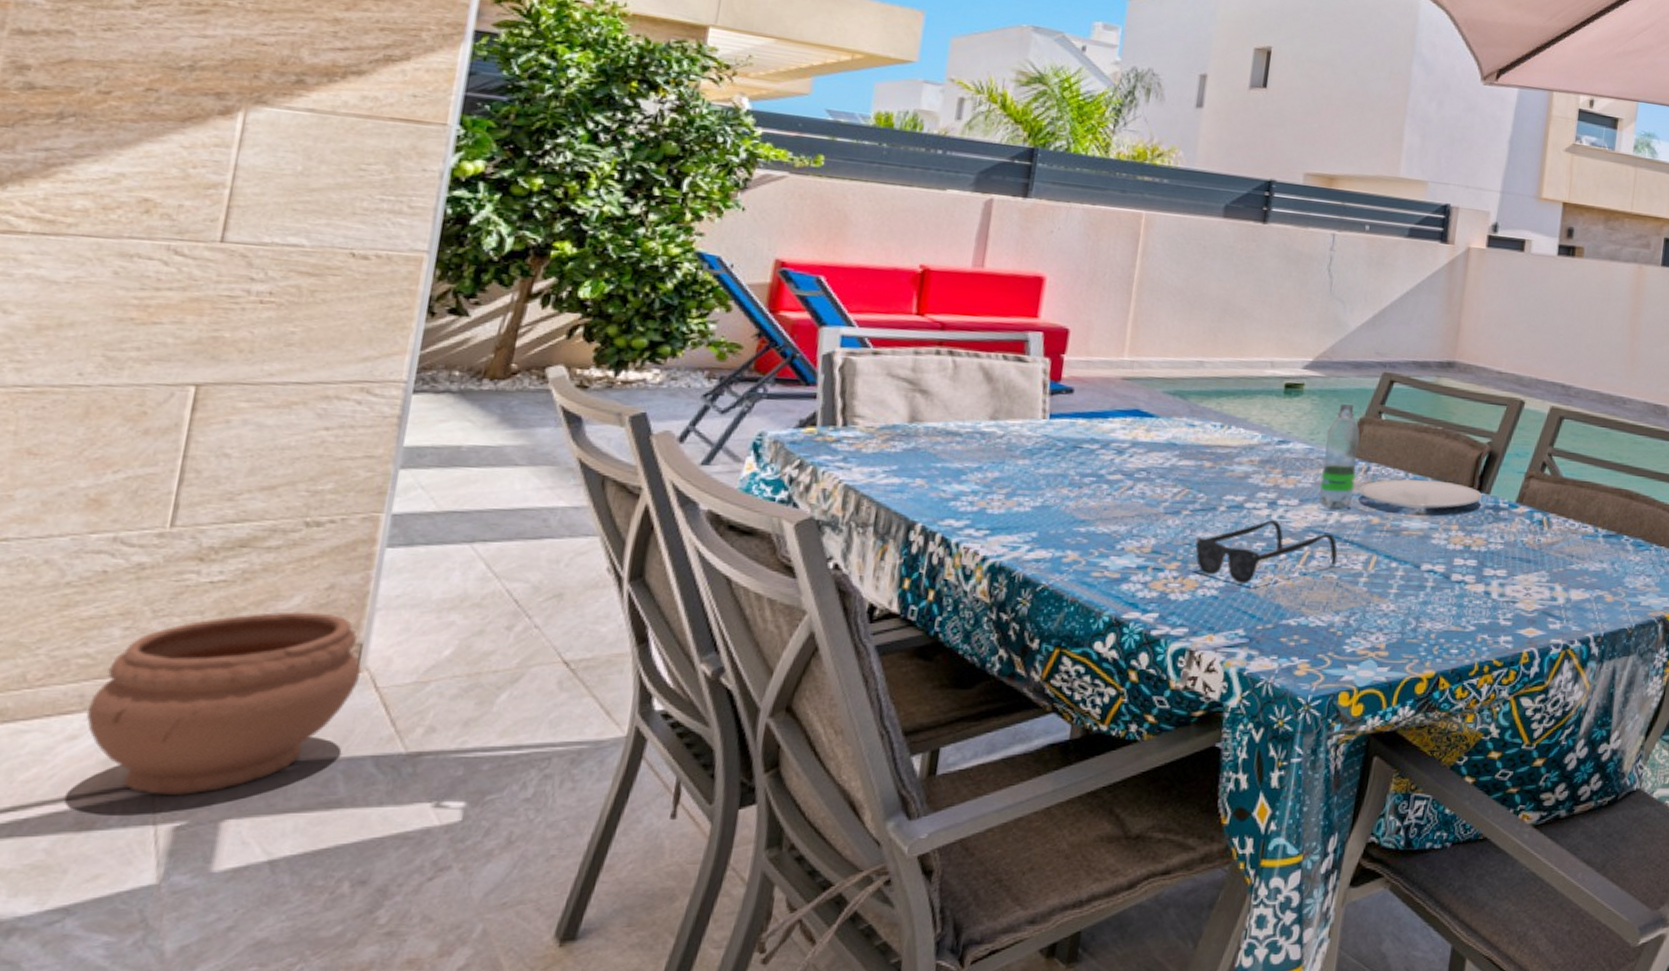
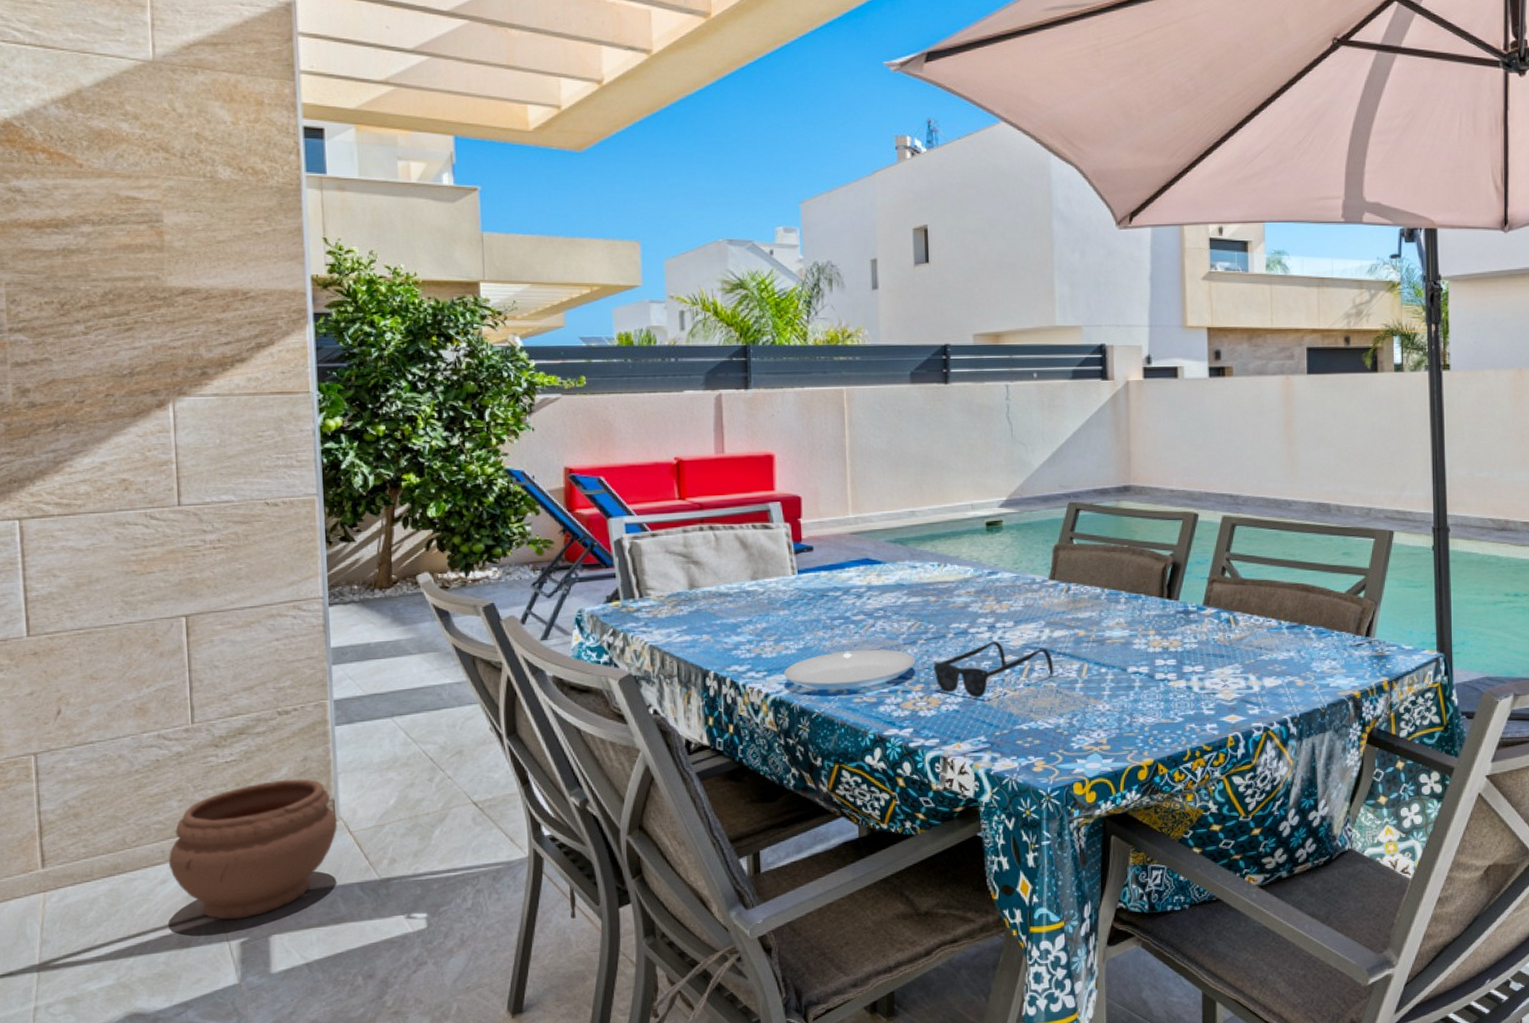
plate: none [1010,514,1176,561] -> present [783,649,916,690]
bottle: present [1319,404,1361,510] -> none [1028,534,1060,628]
plate: present [1359,479,1483,510] -> none [1064,593,1173,620]

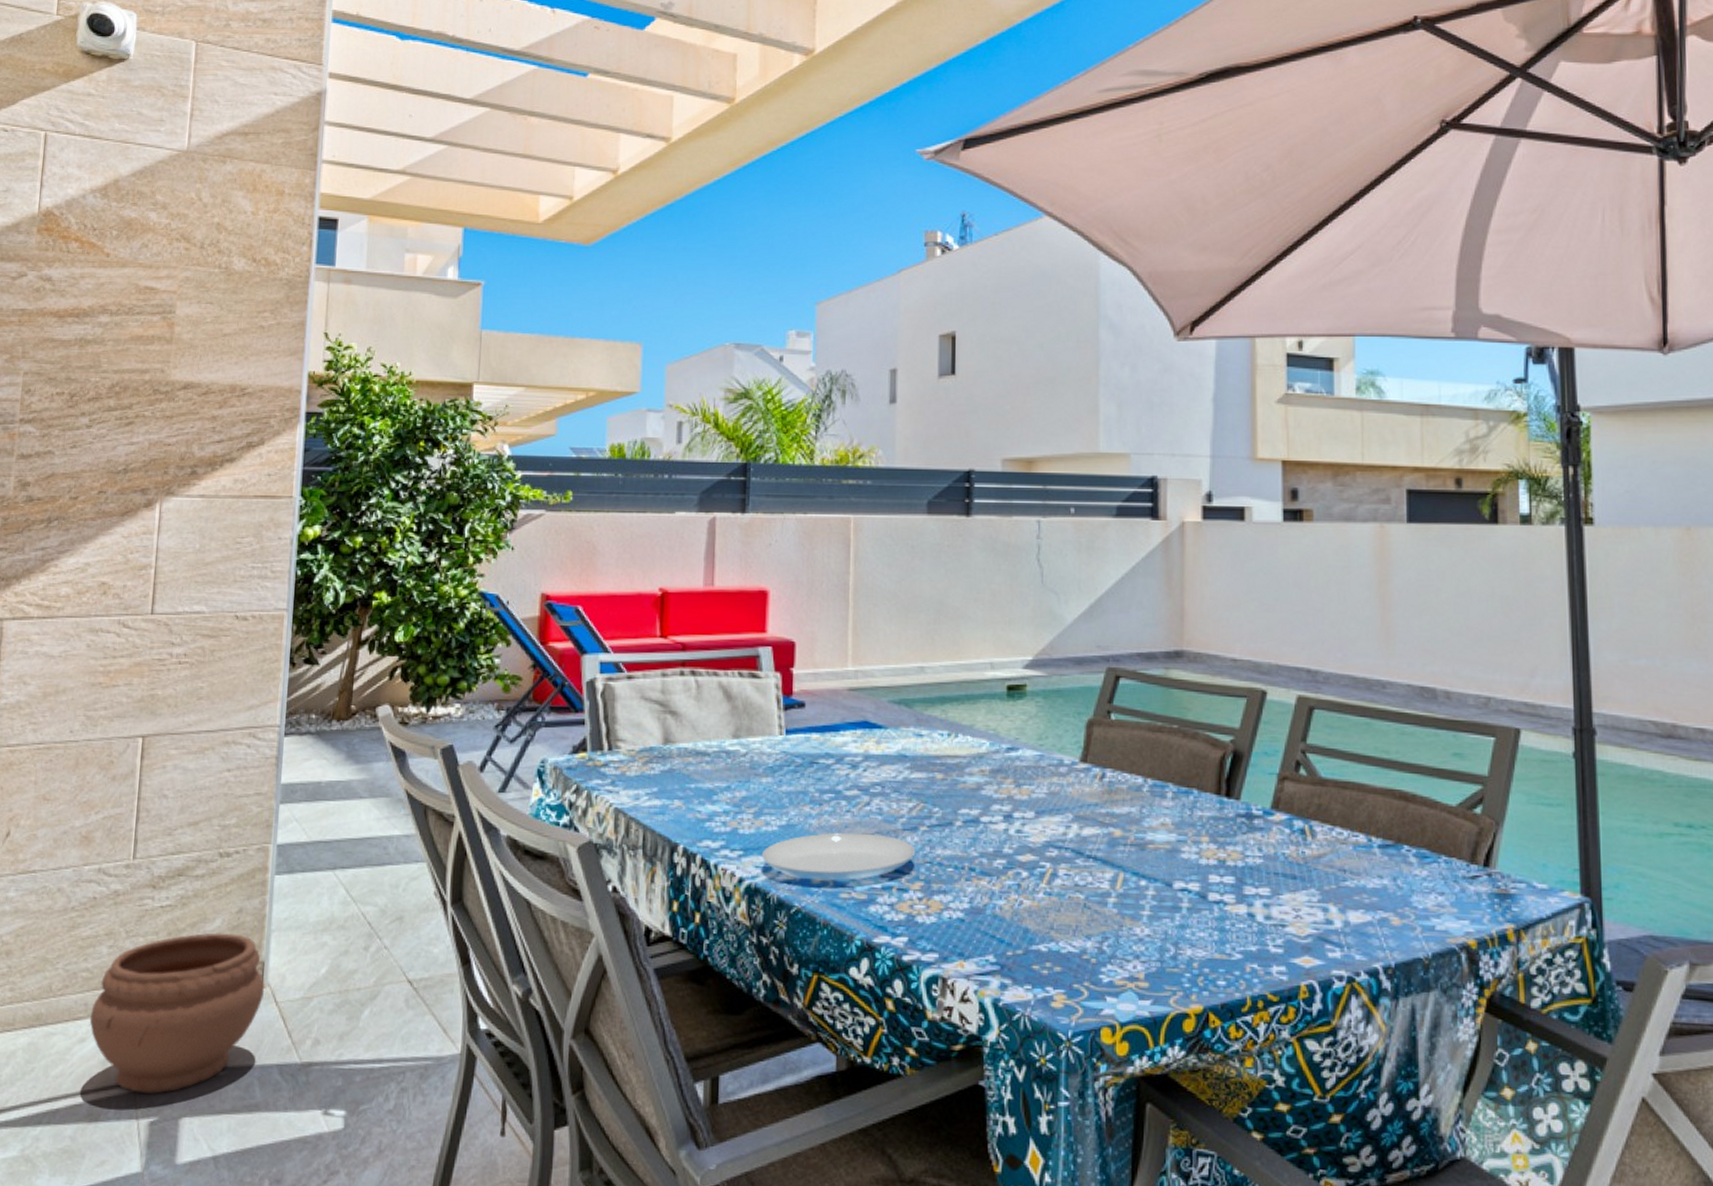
sunglasses: present [933,641,1054,698] -> none [936,835,1082,906]

